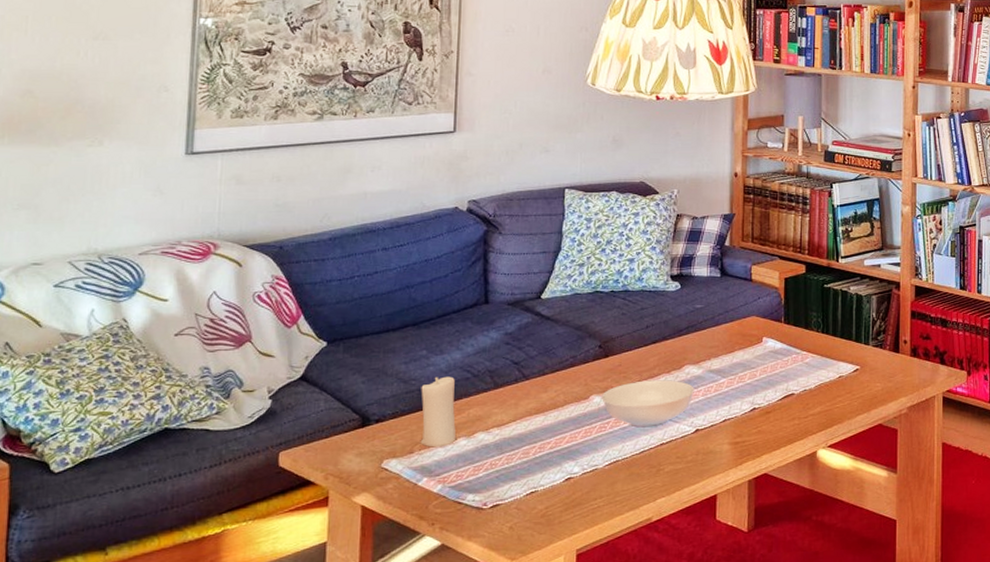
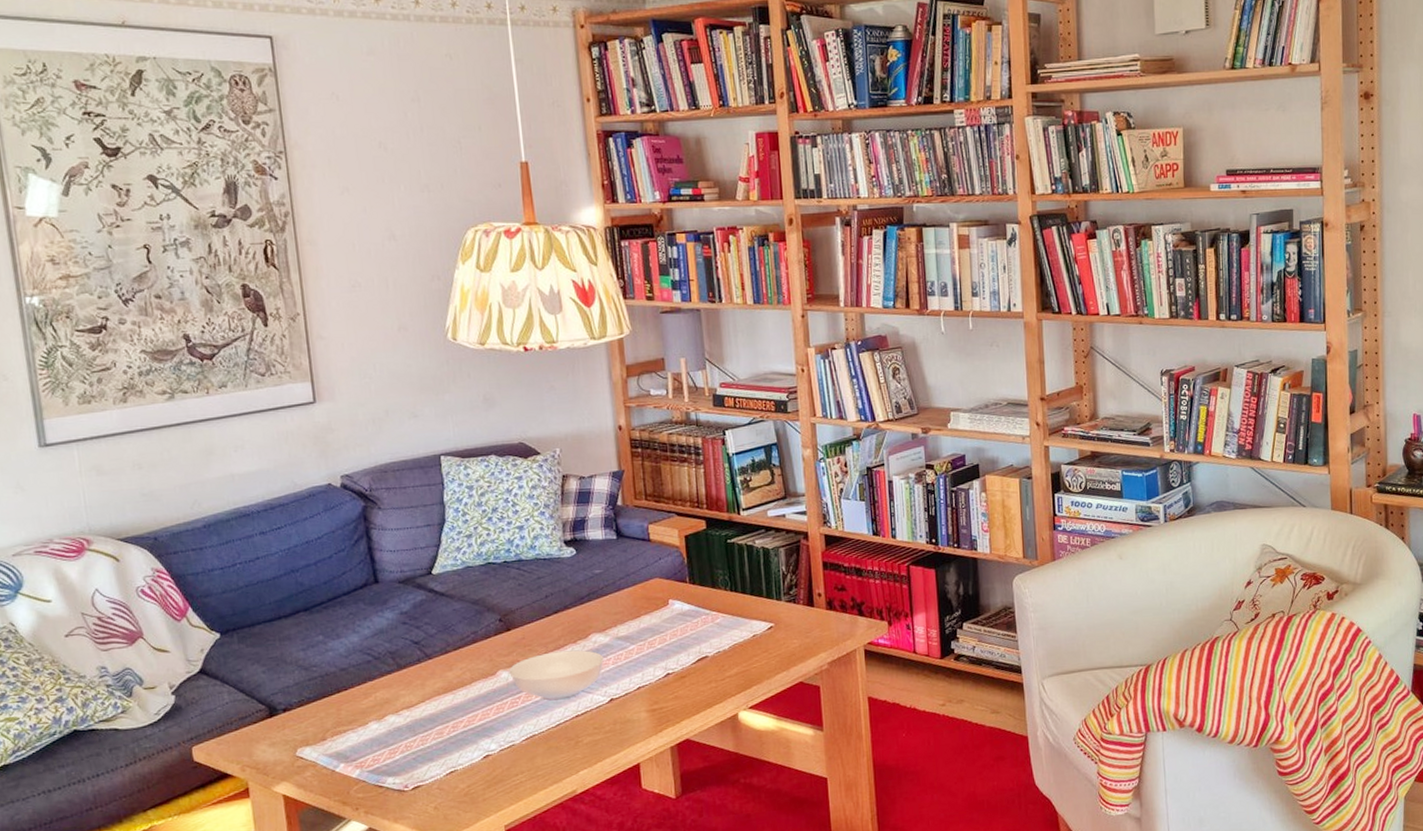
candle: present [420,376,457,448] -> none [323,660,367,734]

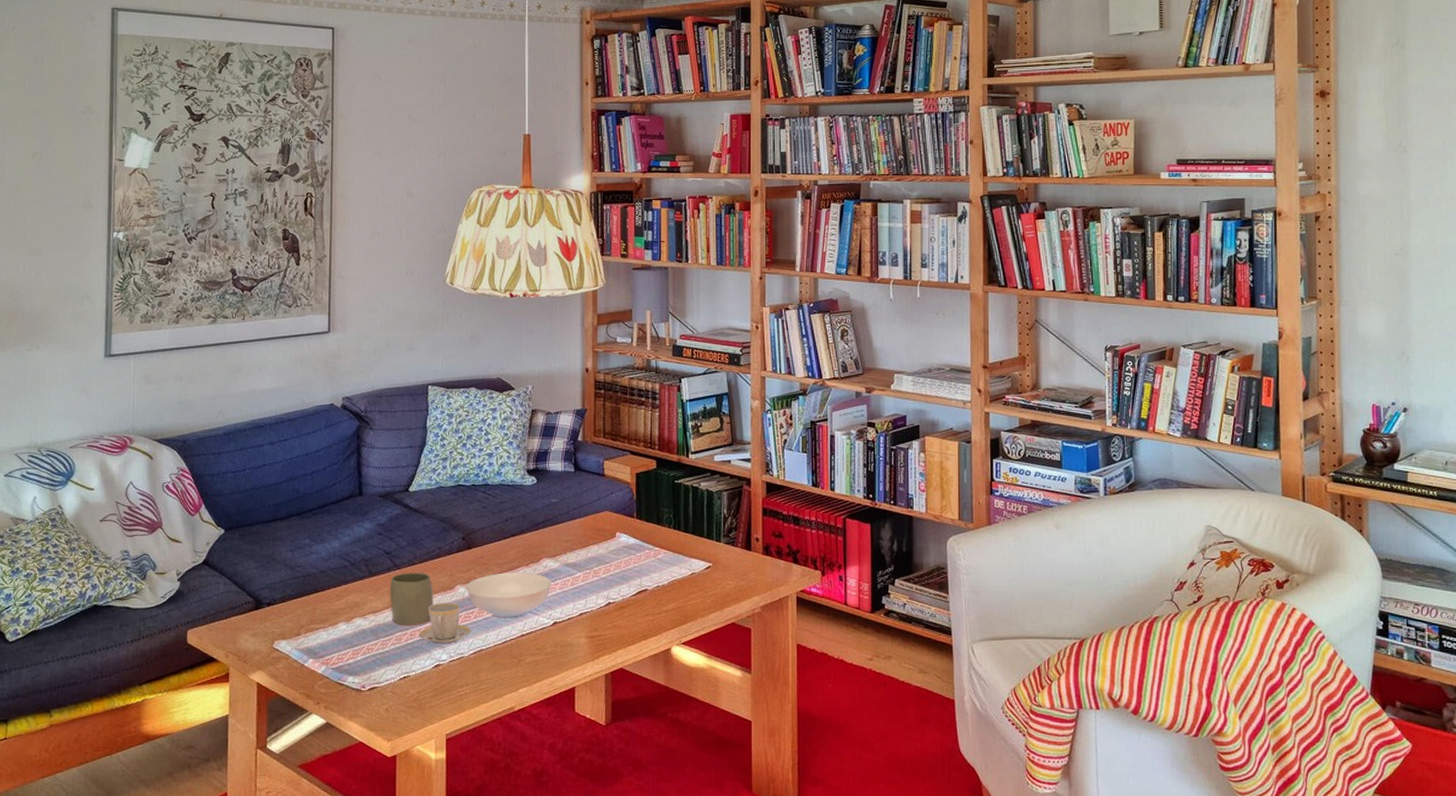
mug: none [422,660,475,719] -> present [389,572,434,627]
teacup: none [462,688,521,734] -> present [419,602,472,644]

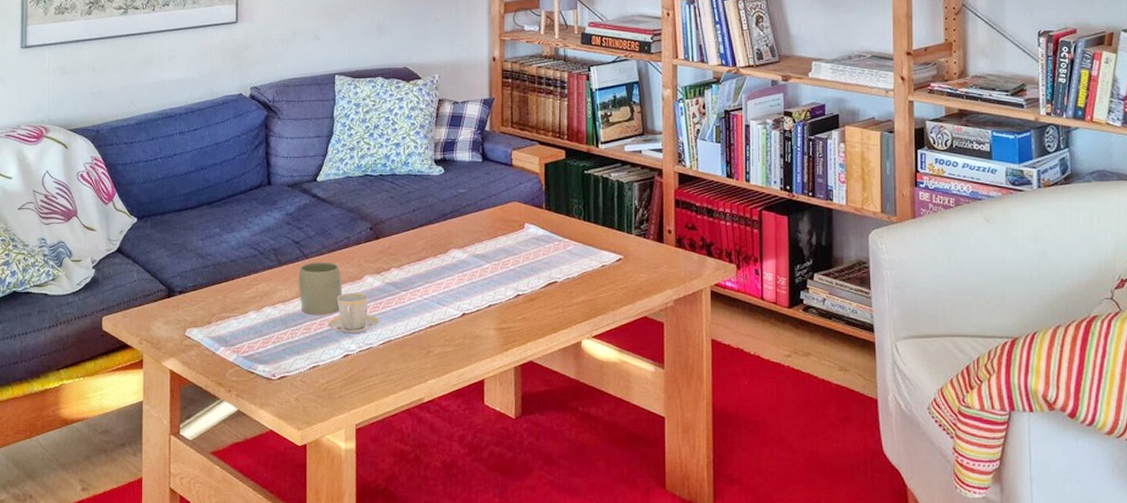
bowl: present [466,572,552,618] -> none [374,263,460,309]

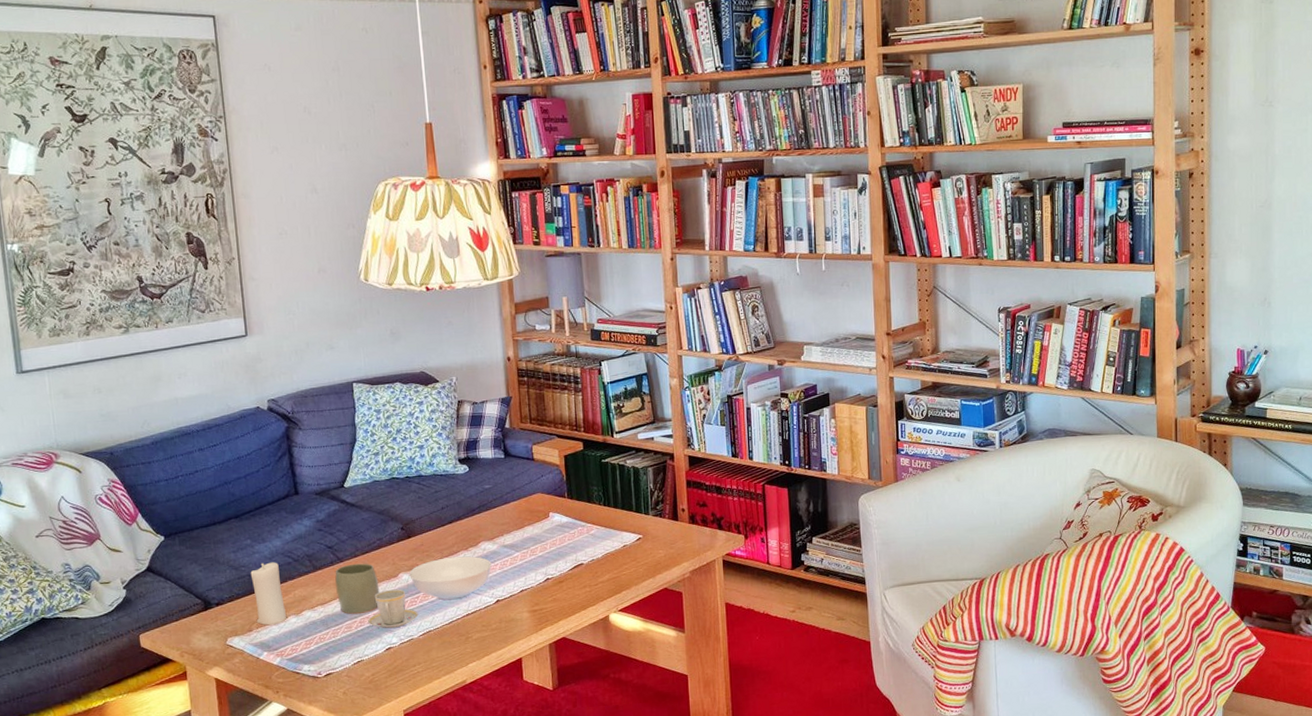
candle: none [216,253,247,319] -> present [250,562,287,626]
bowl: none [374,263,460,309] -> present [409,556,492,601]

